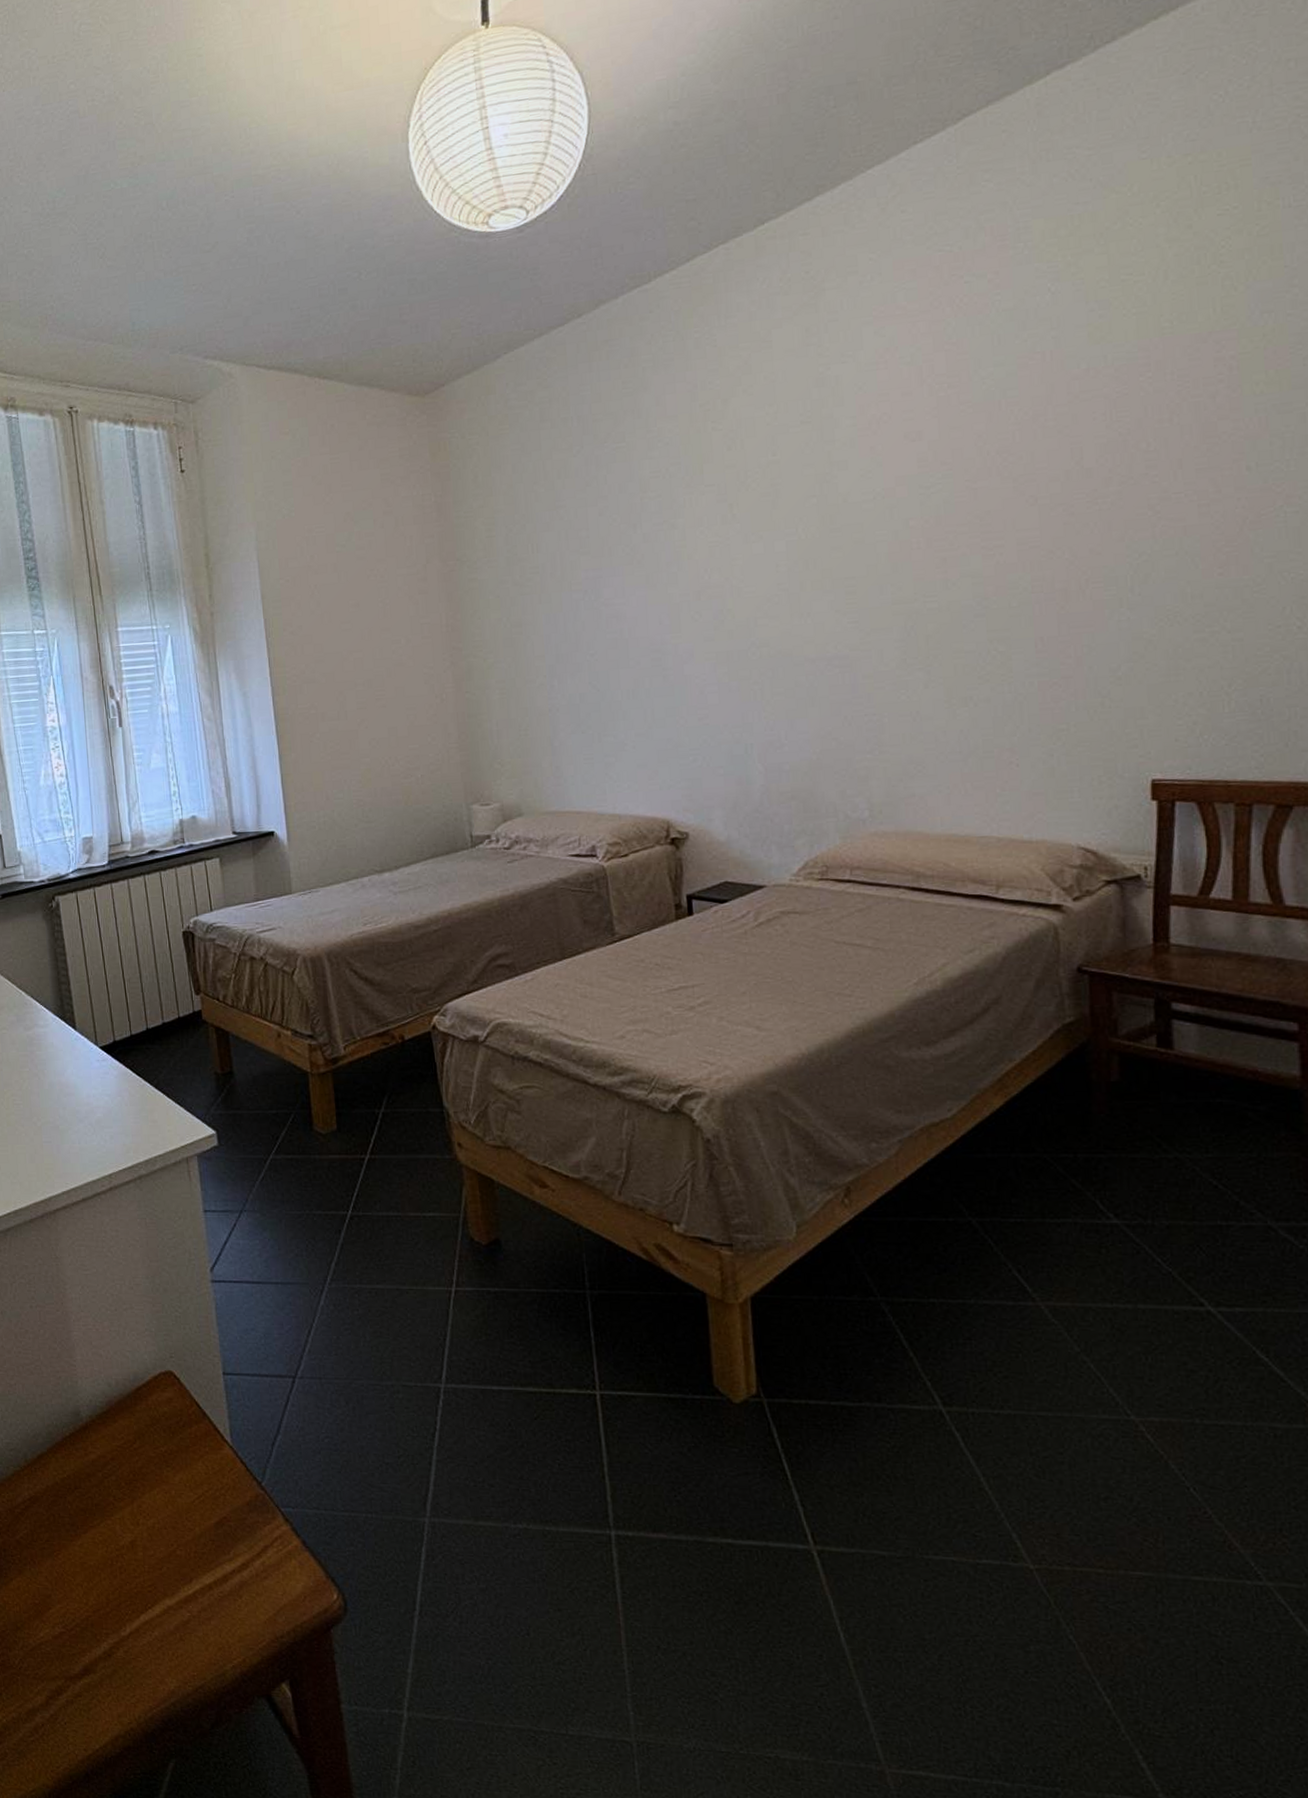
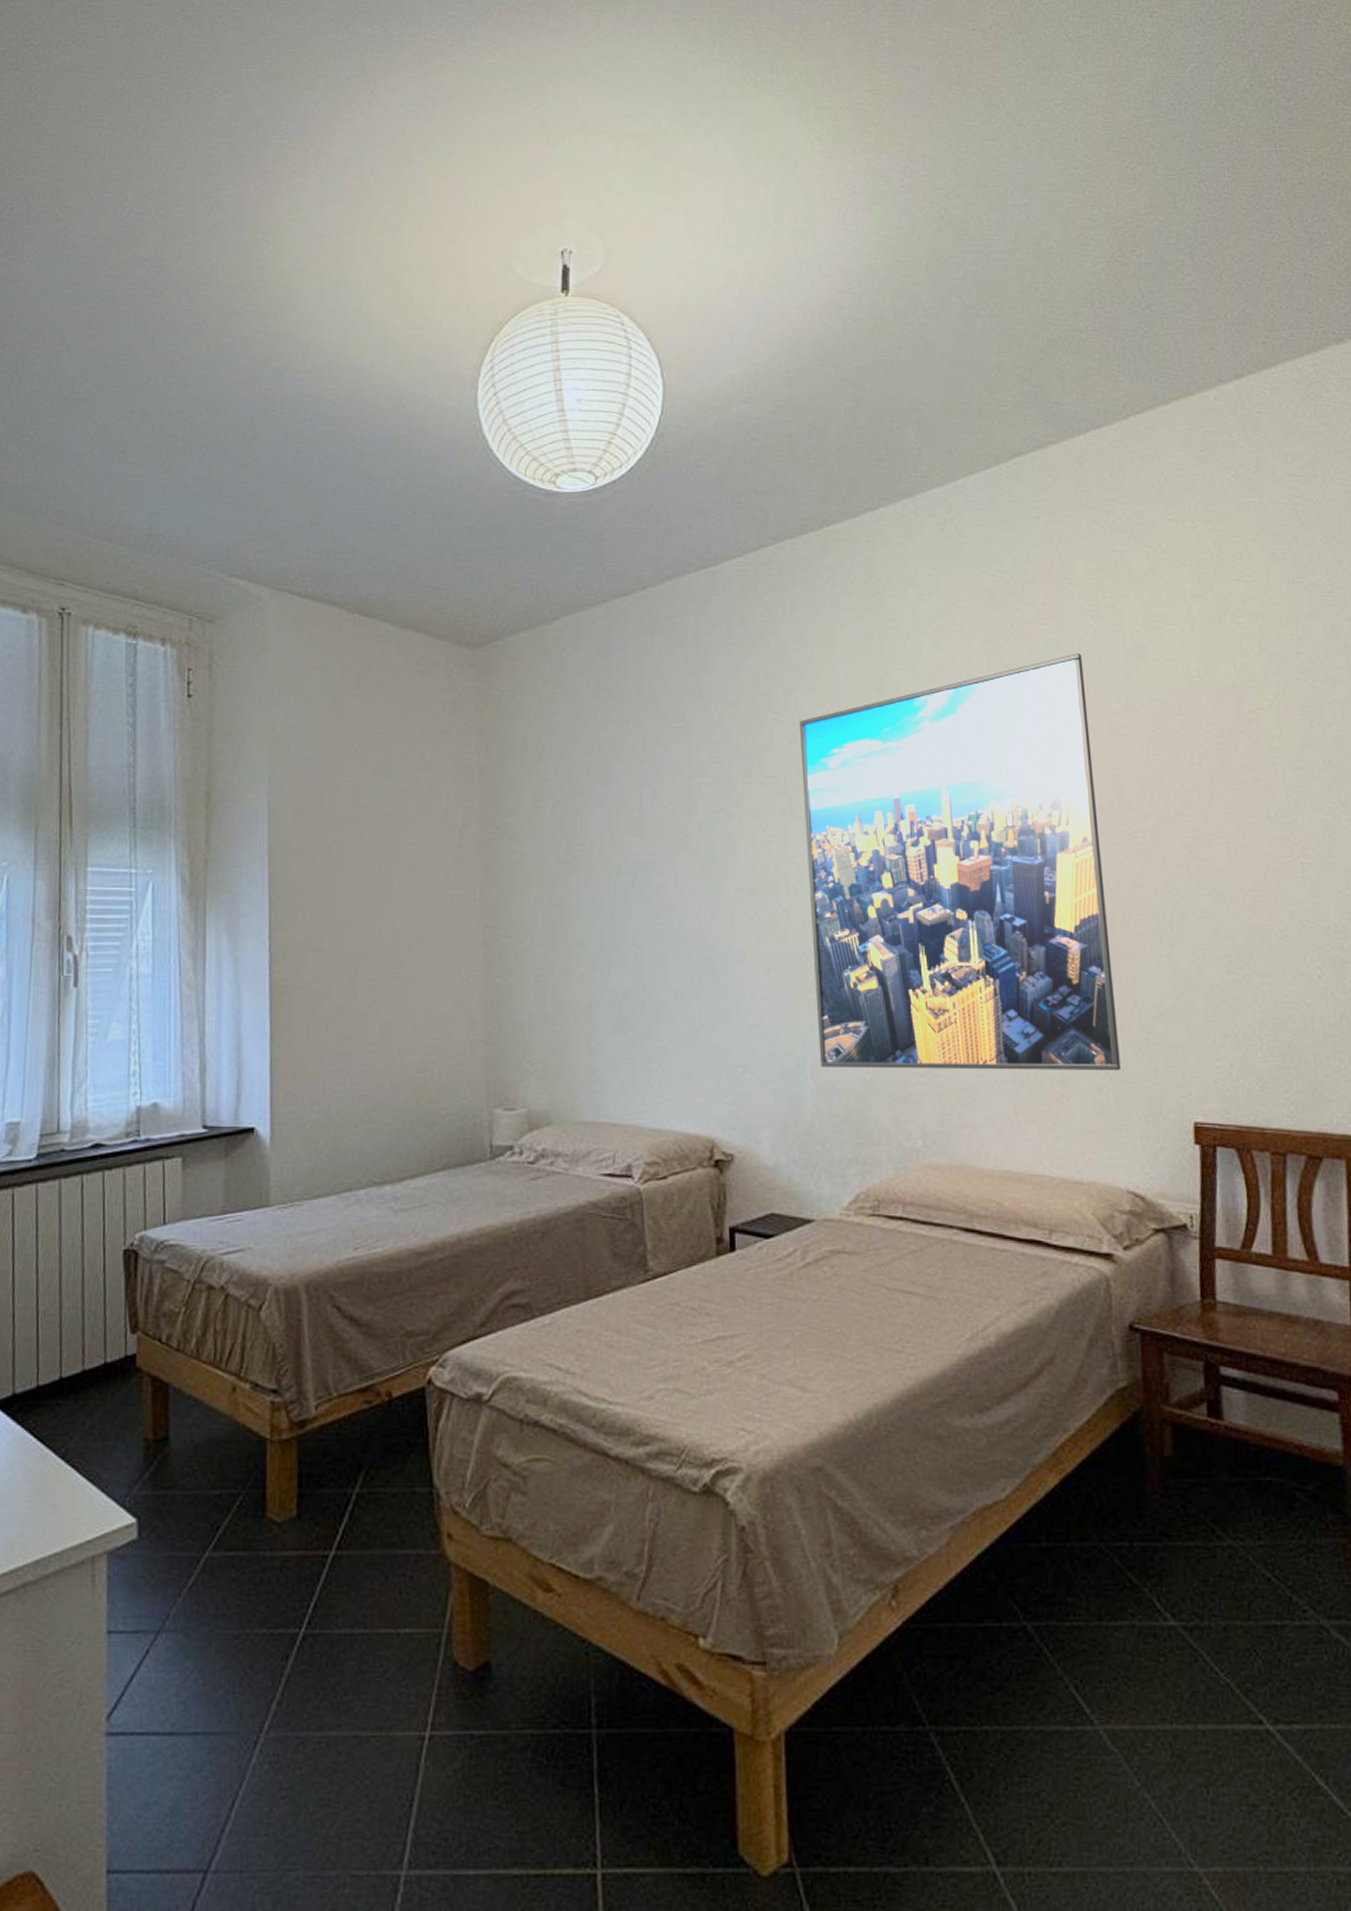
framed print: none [738,320,1074,751] -> present [799,653,1121,1071]

